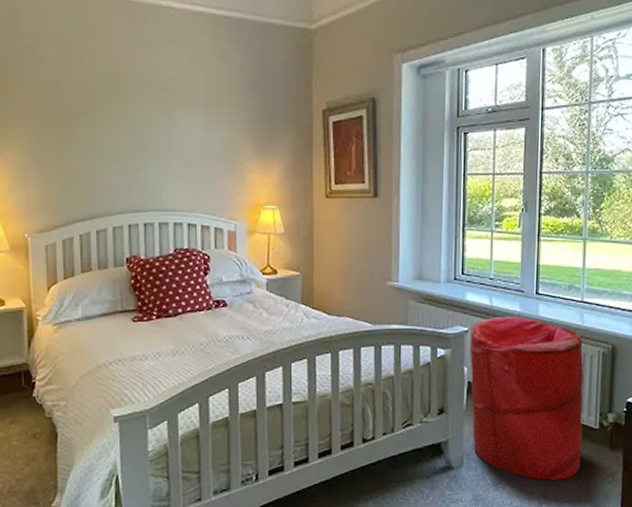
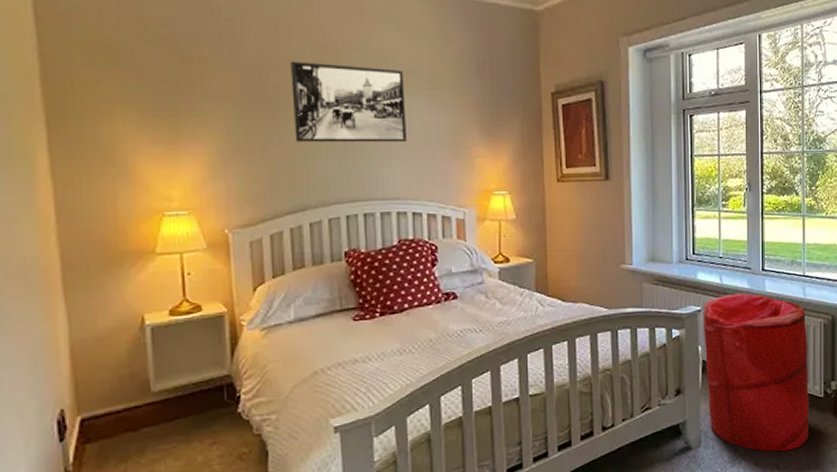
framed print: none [83,81,184,158] -> present [291,61,406,143]

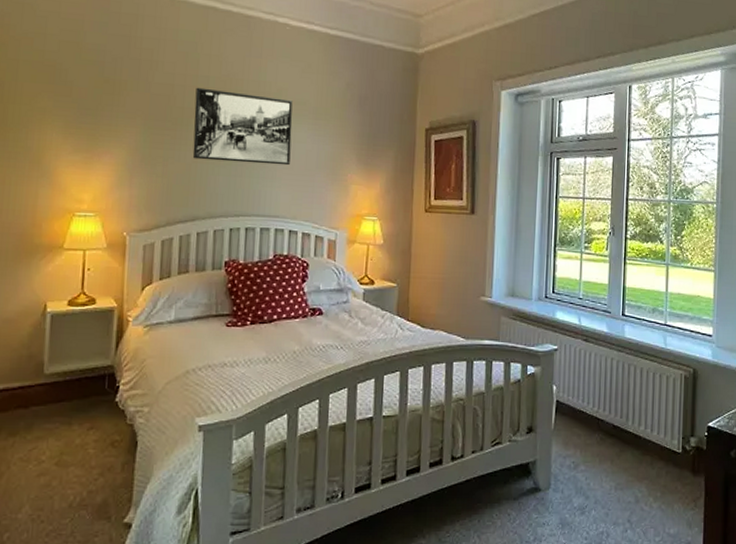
laundry hamper: present [703,293,809,452] -> none [559,336,667,505]

